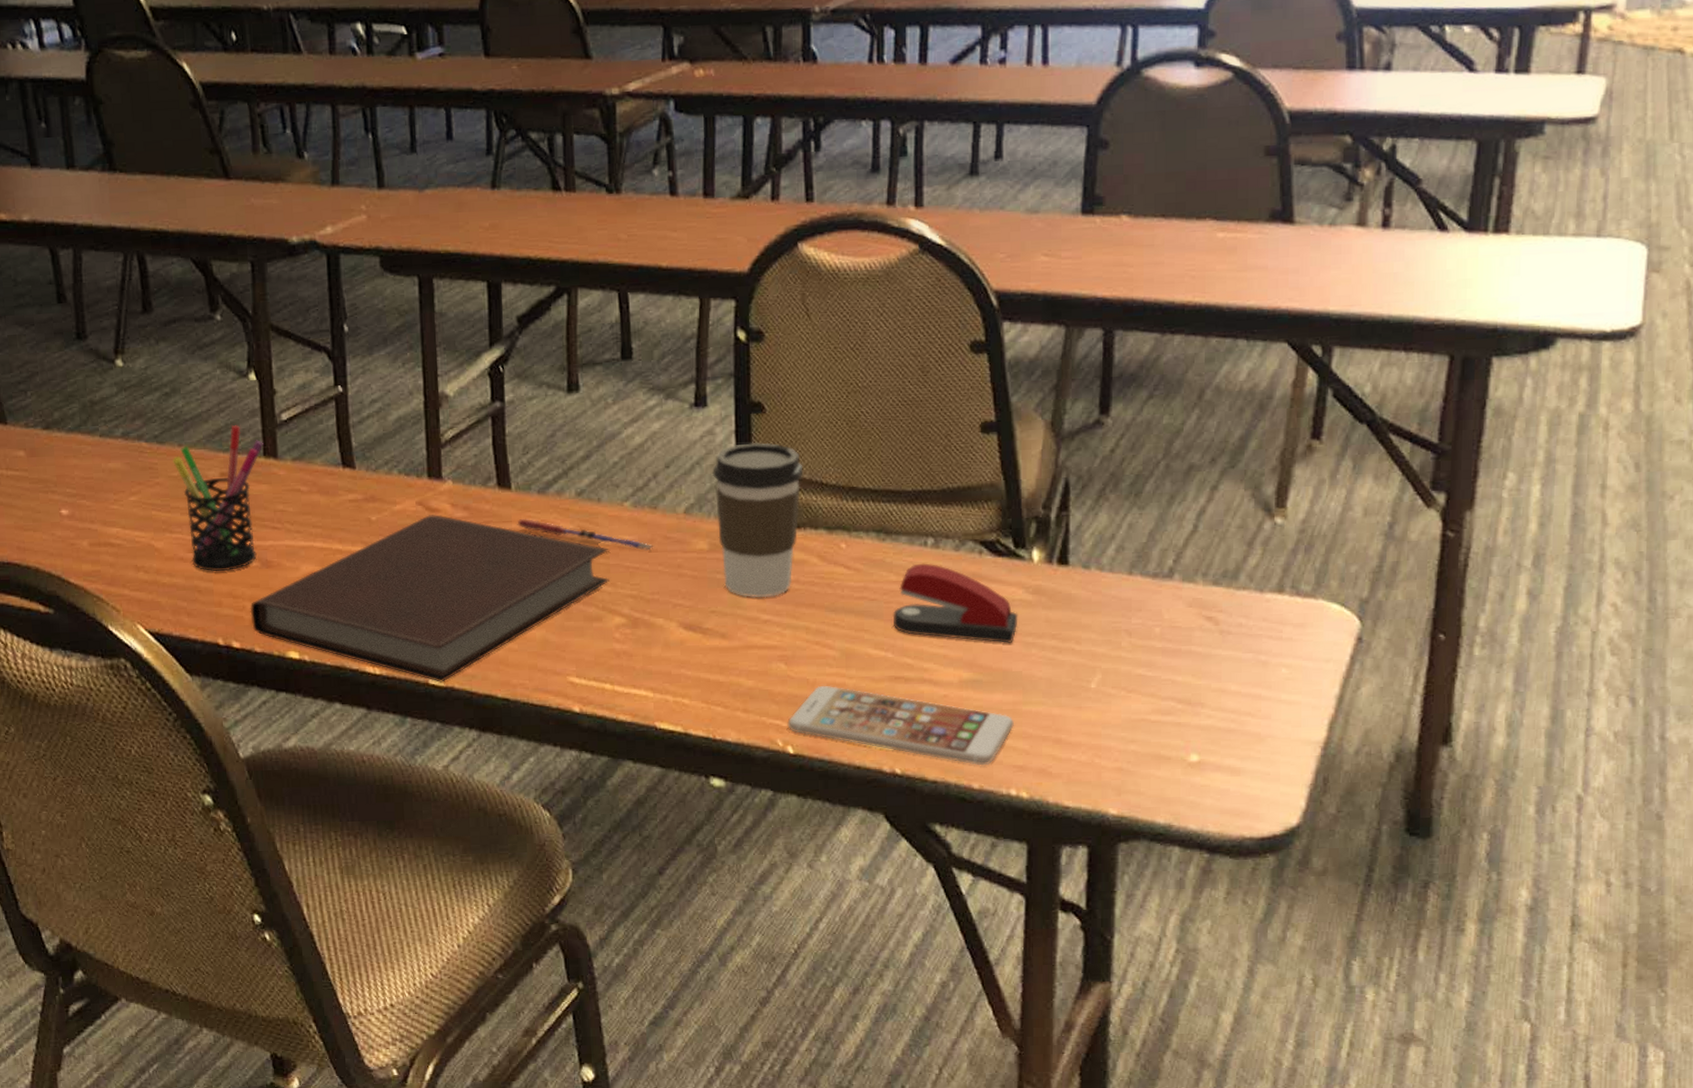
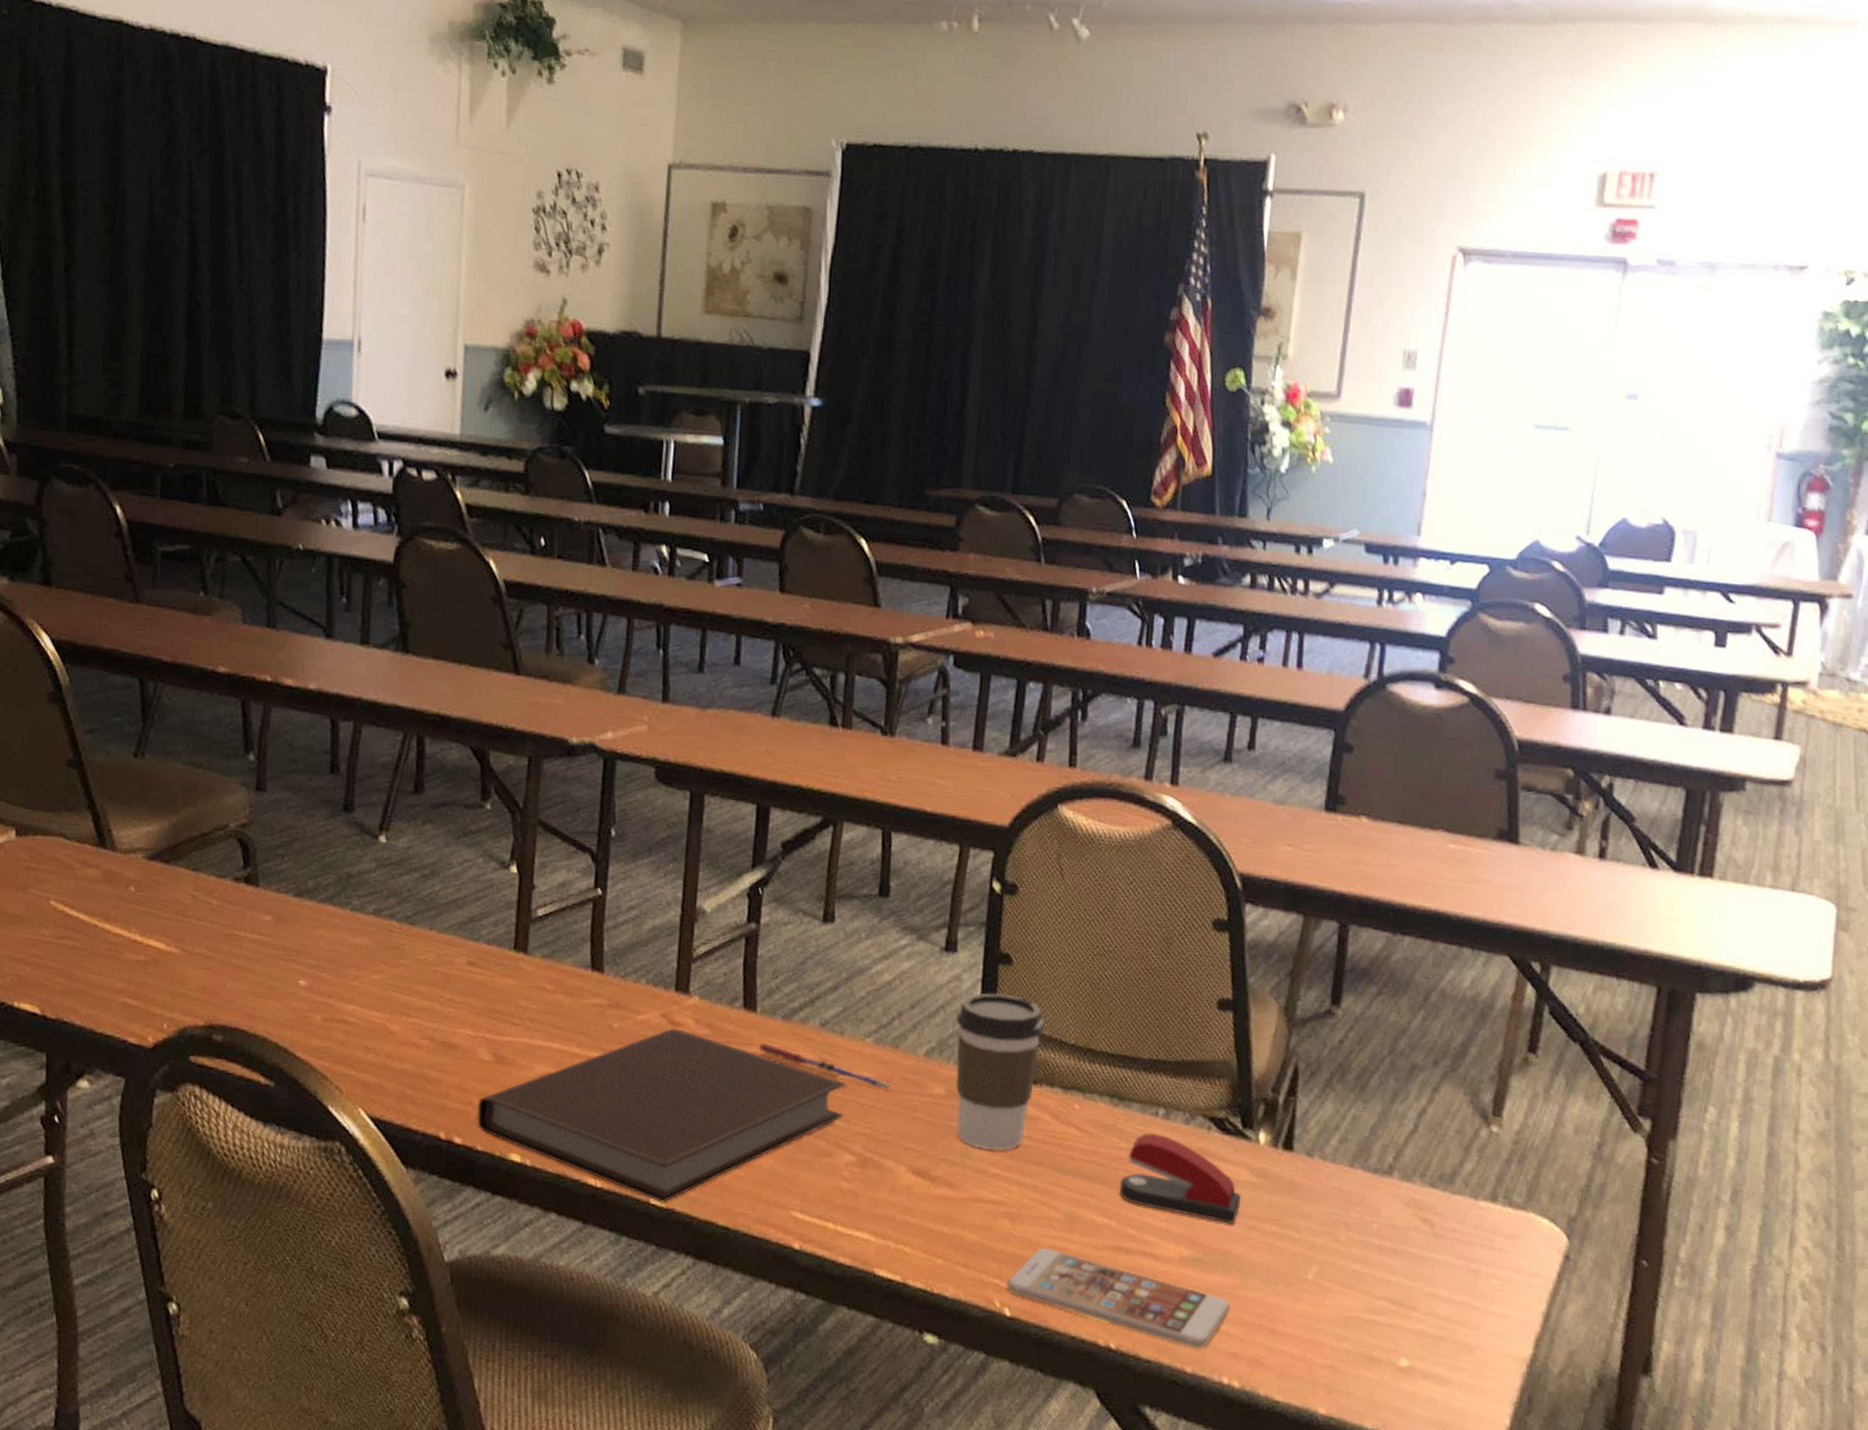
pen holder: present [173,425,264,572] -> none [421,915,515,1063]

